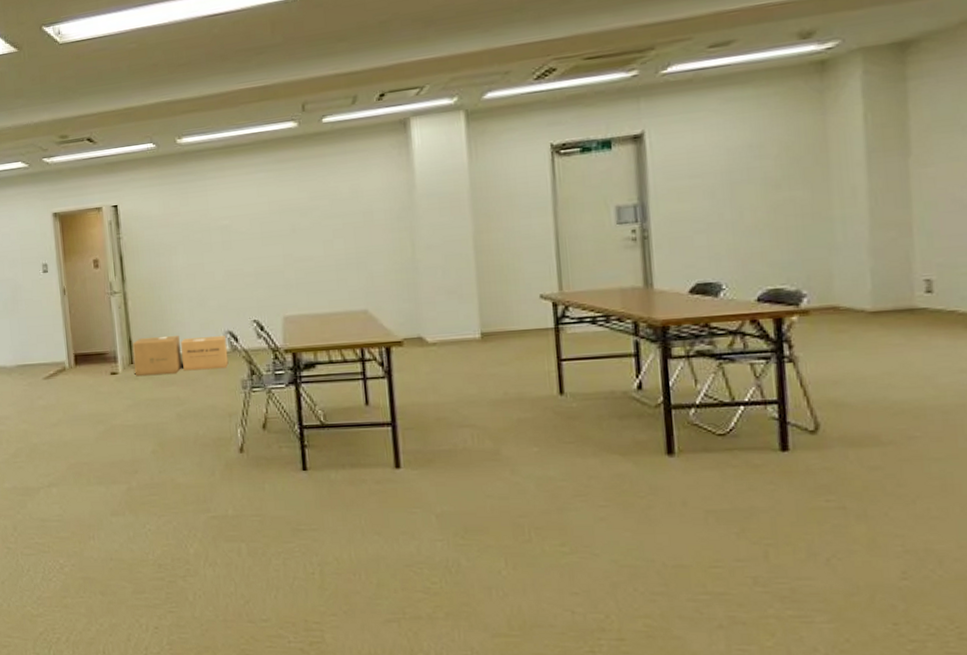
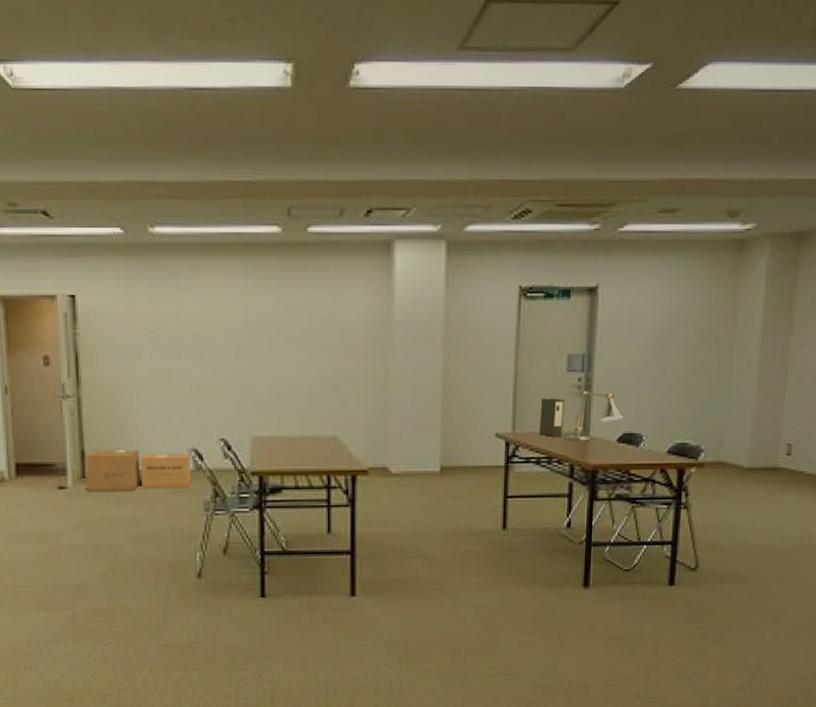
binder: none [589,253,620,295] -> present [539,398,564,438]
desk lamp: none [622,242,694,297] -> present [564,391,624,442]

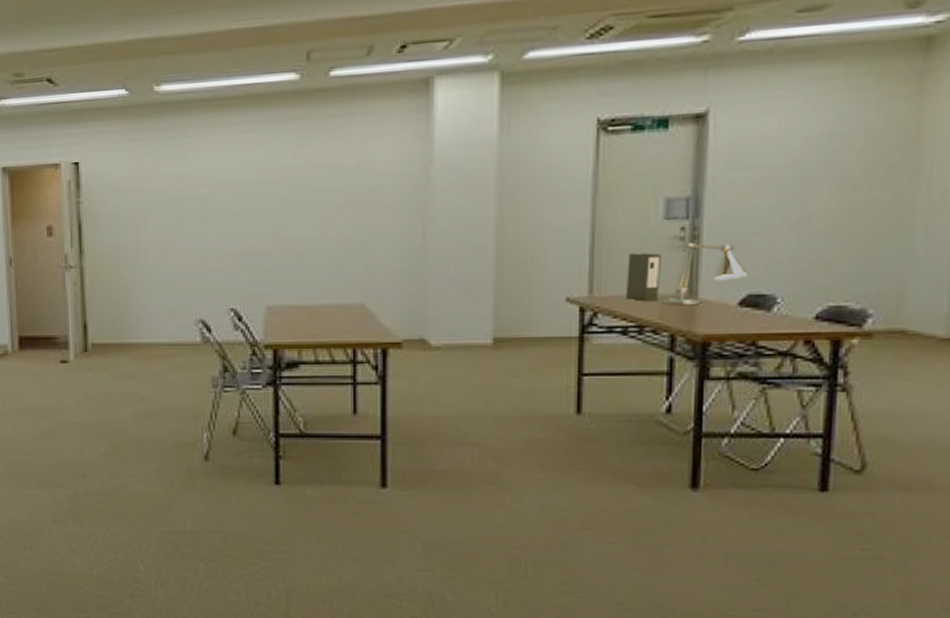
box: present [85,449,140,493] -> none [87,321,144,367]
box: present [141,453,192,489] -> none [144,325,198,364]

